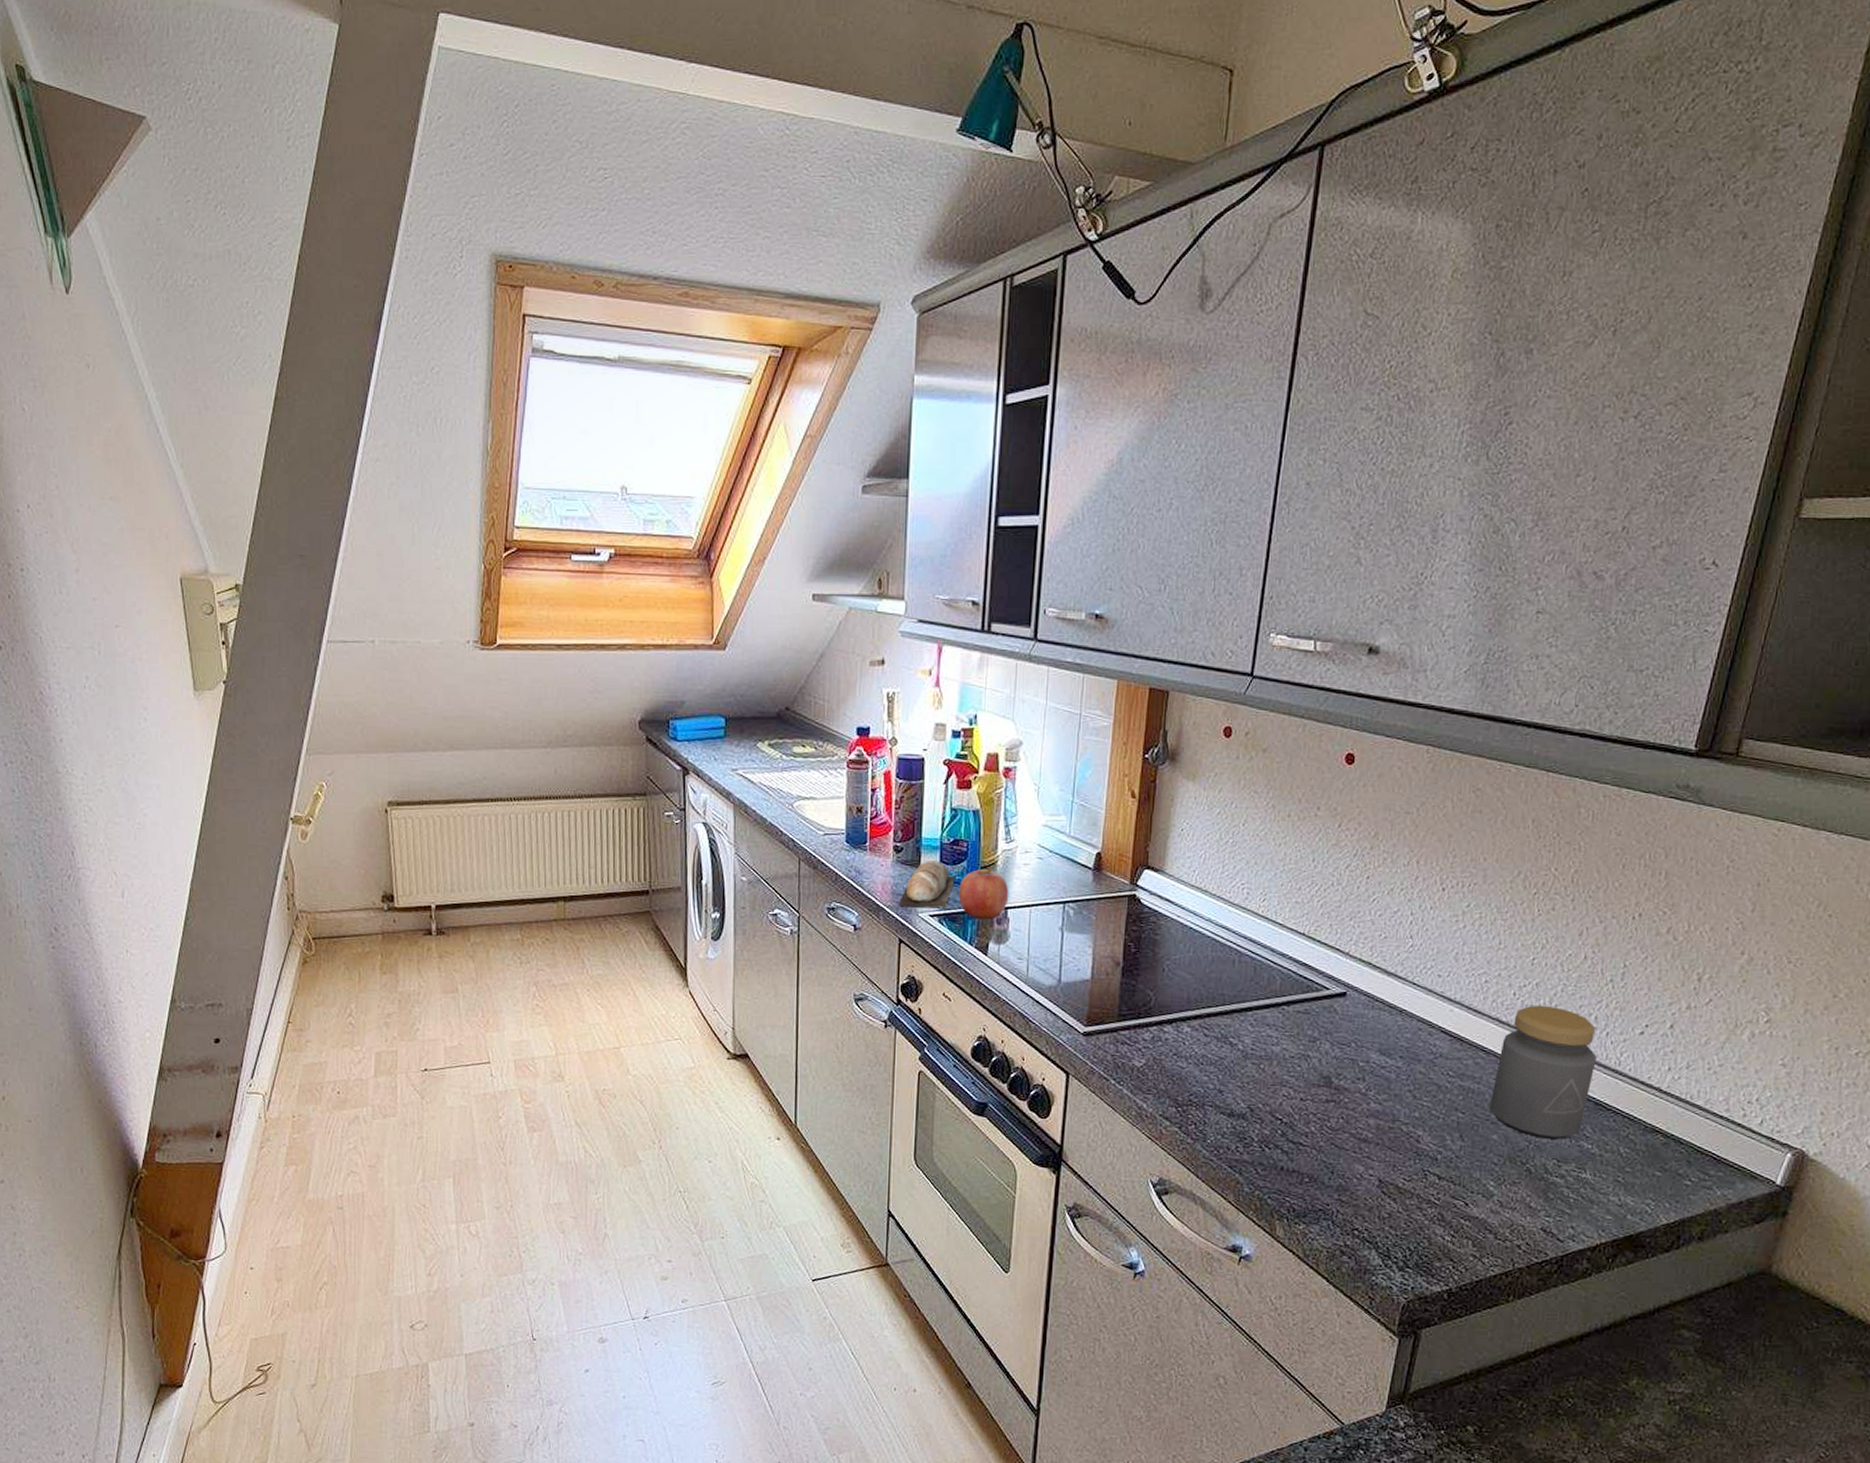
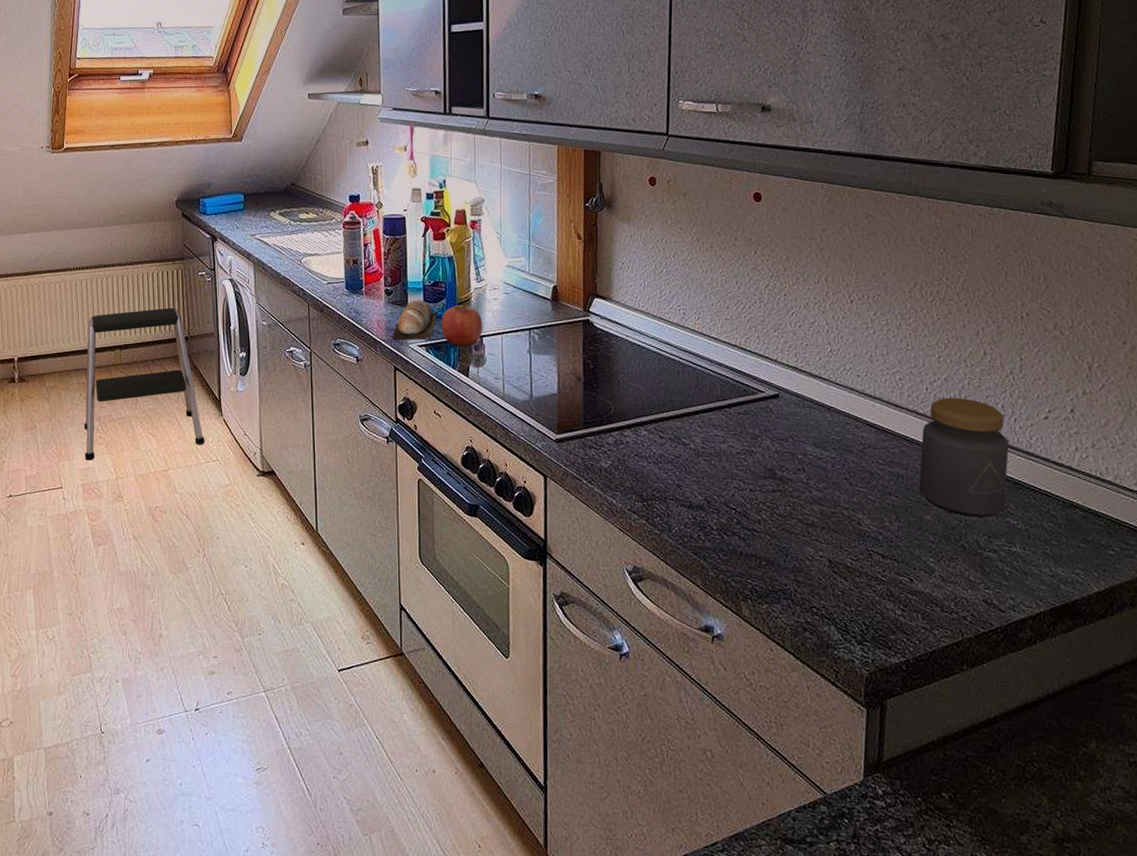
step stool: none [517,853,666,1032] -> present [84,307,205,460]

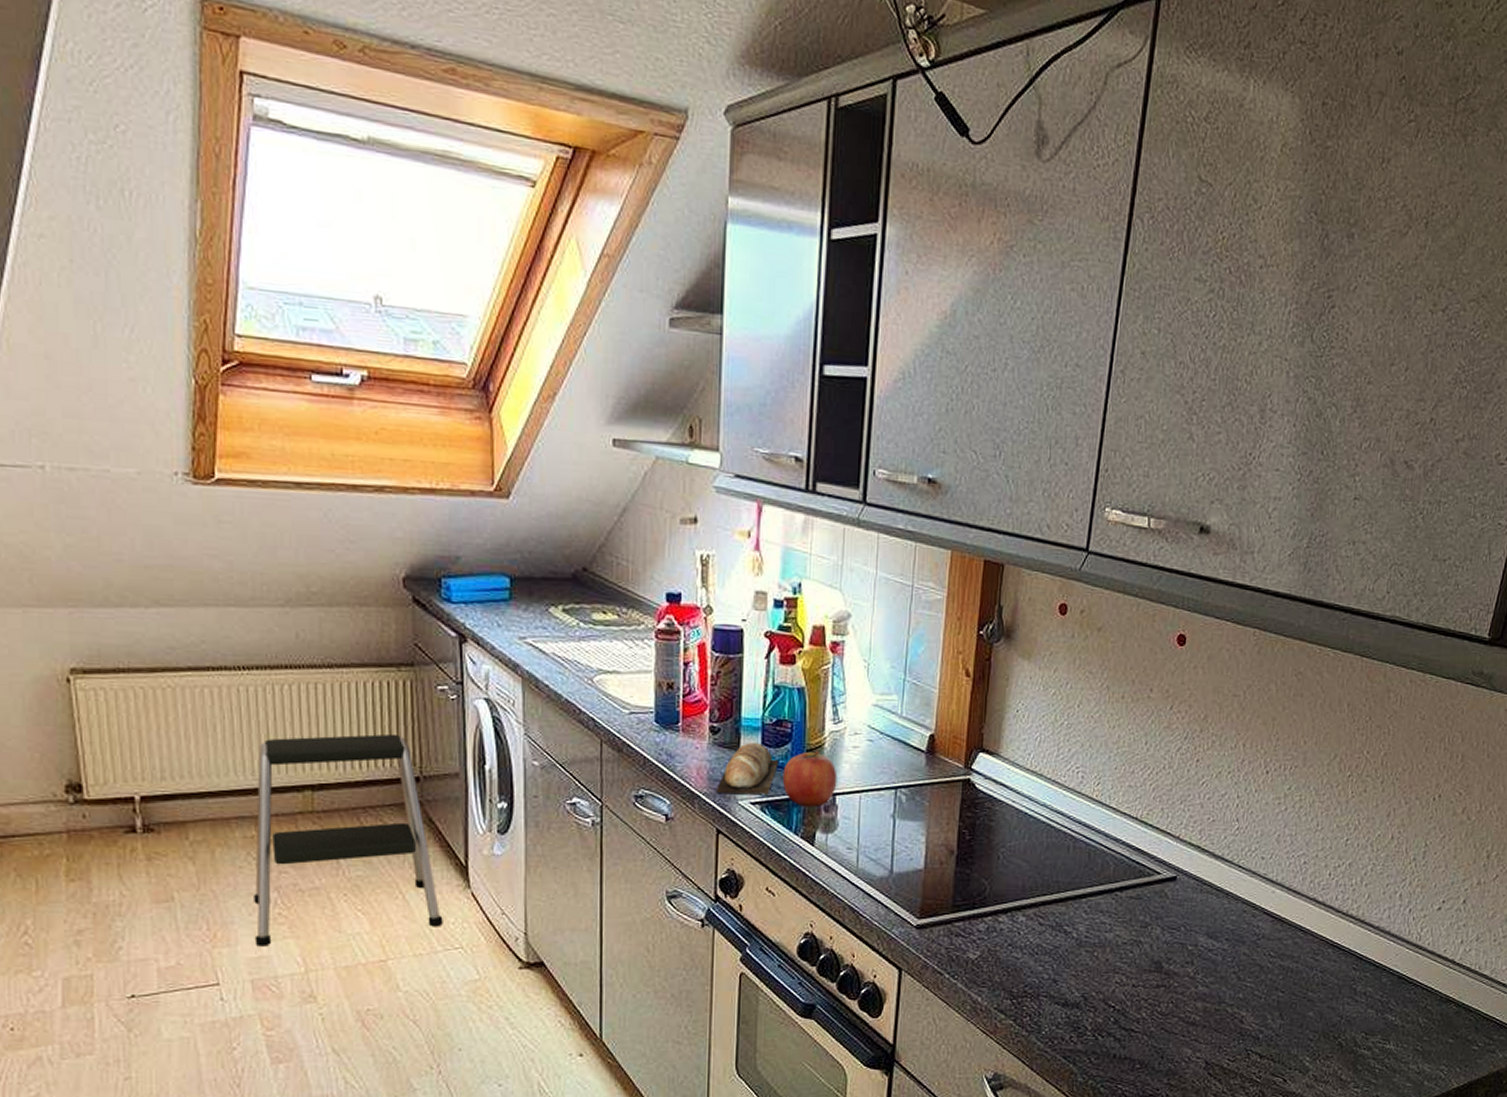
jar: present [919,397,1009,517] -> none [1307,884,1401,1013]

